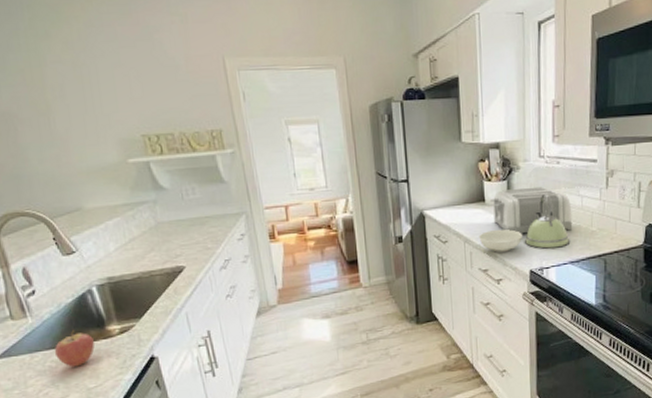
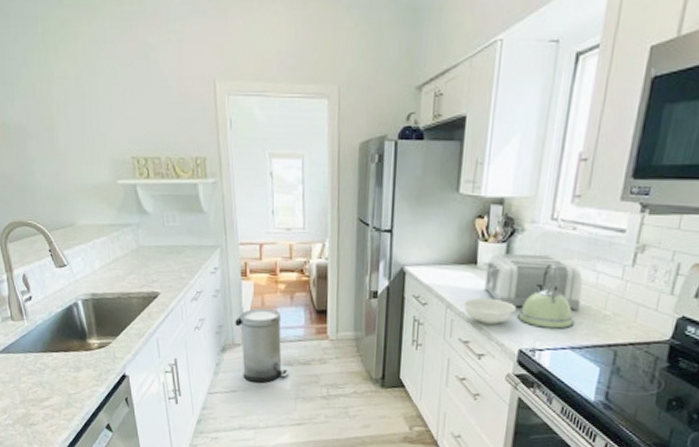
fruit: present [54,329,95,367] -> none [43,337,77,372]
pedal bin: none [268,266,328,342] -> present [235,308,289,384]

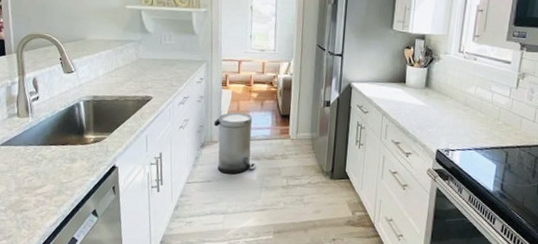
bowl: present [464,297,516,326] -> none [395,108,434,131]
toaster: present [482,253,583,311] -> none [409,76,482,121]
kettle: present [518,264,574,329] -> none [436,85,477,134]

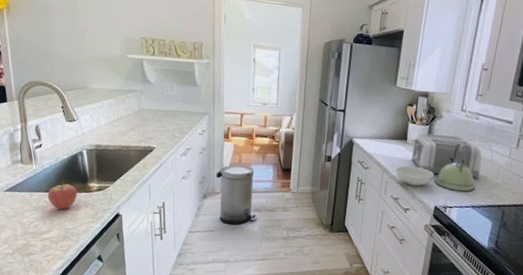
fruit: none [42,132,74,163] -> present [47,180,78,210]
bowl: none [395,108,434,131] -> present [396,165,434,187]
toaster: none [409,76,482,121] -> present [410,133,482,179]
kettle: none [436,85,477,134] -> present [435,143,475,192]

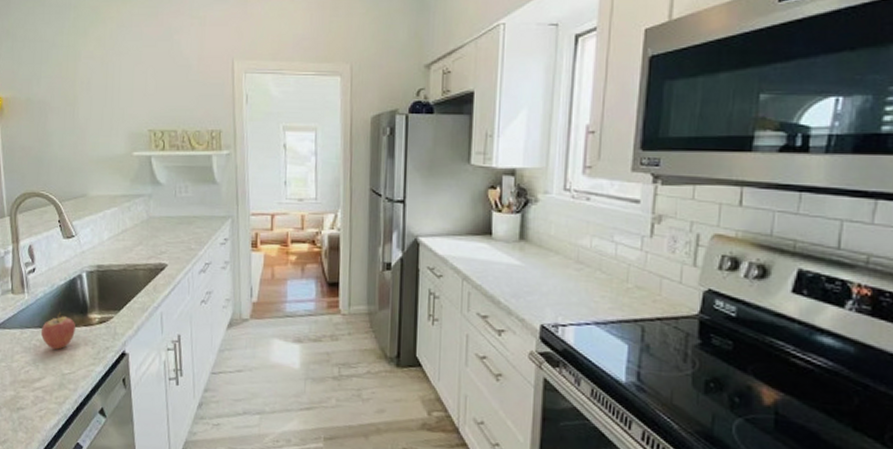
pedal bin: present [216,164,257,226] -> none [243,280,298,363]
bowl: present [396,165,434,187] -> none [480,269,535,299]
toaster: present [410,133,482,179] -> none [497,224,602,284]
kettle: present [435,143,475,192] -> none [537,235,596,303]

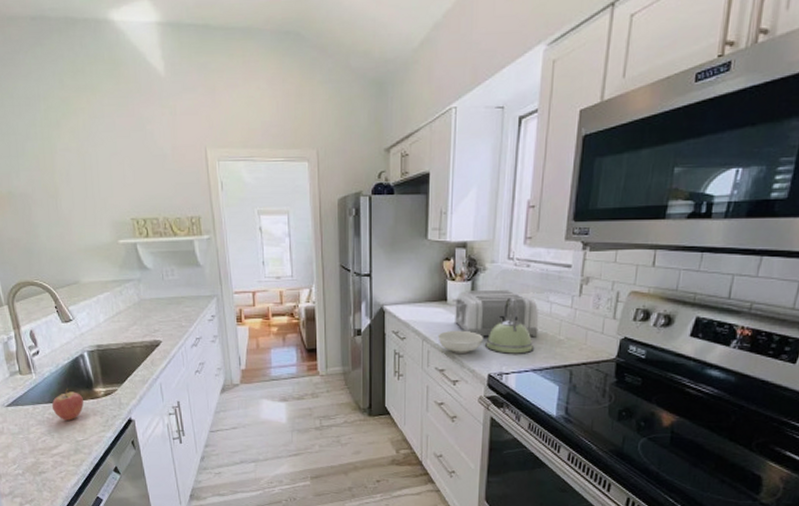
bowl: none [480,269,535,299] -> present [438,330,483,355]
toaster: none [497,224,602,284] -> present [451,289,539,338]
kettle: none [537,235,596,303] -> present [486,298,534,354]

